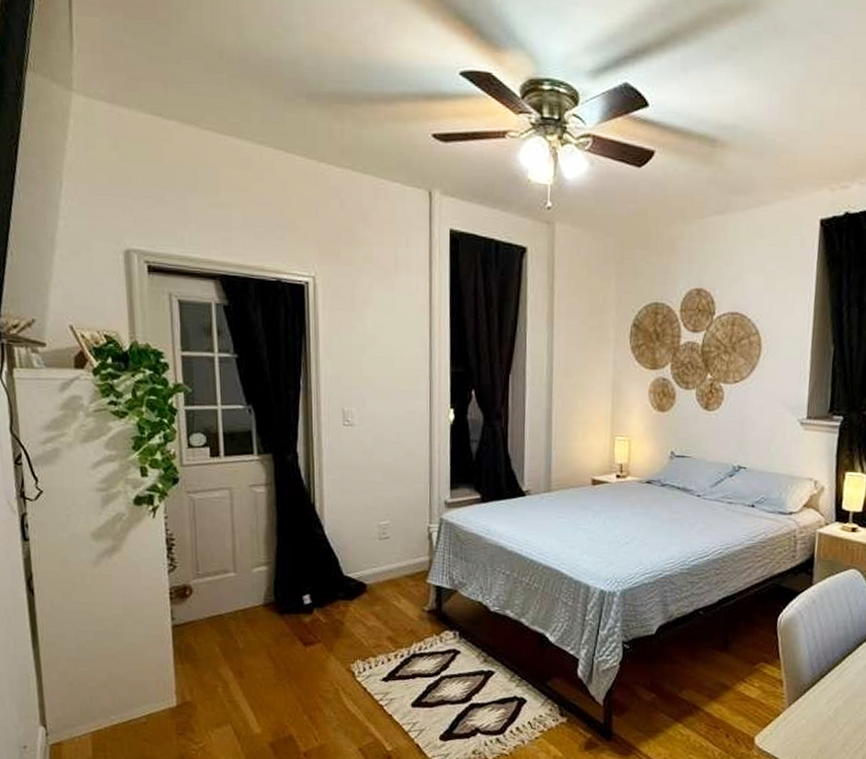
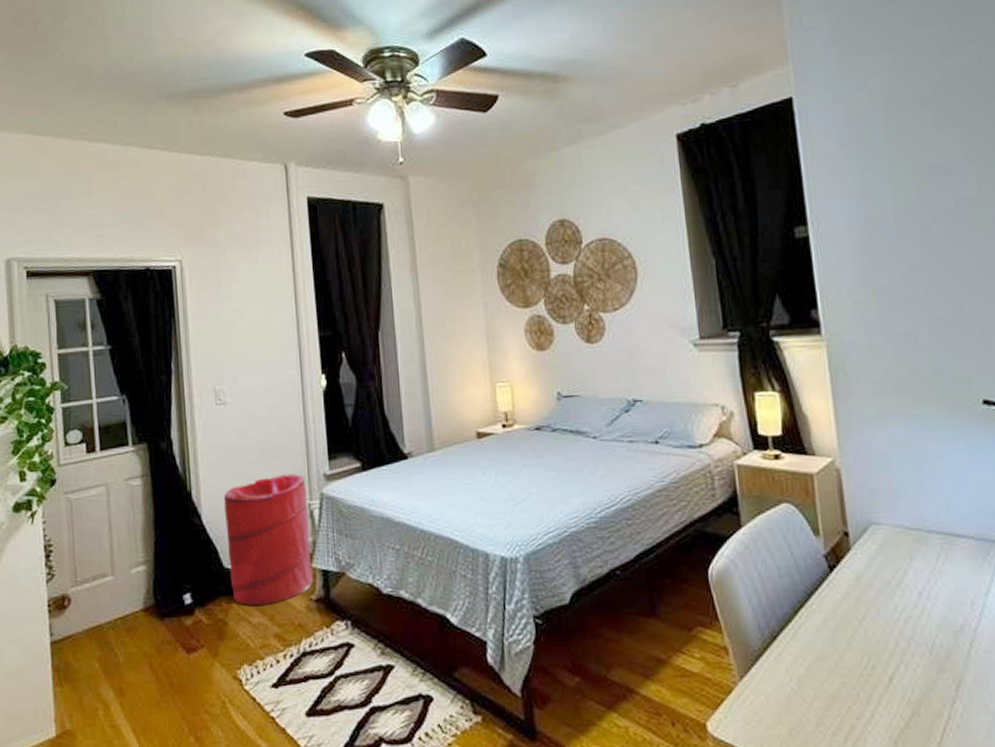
laundry hamper: none [347,497,427,612] -> present [224,473,313,607]

